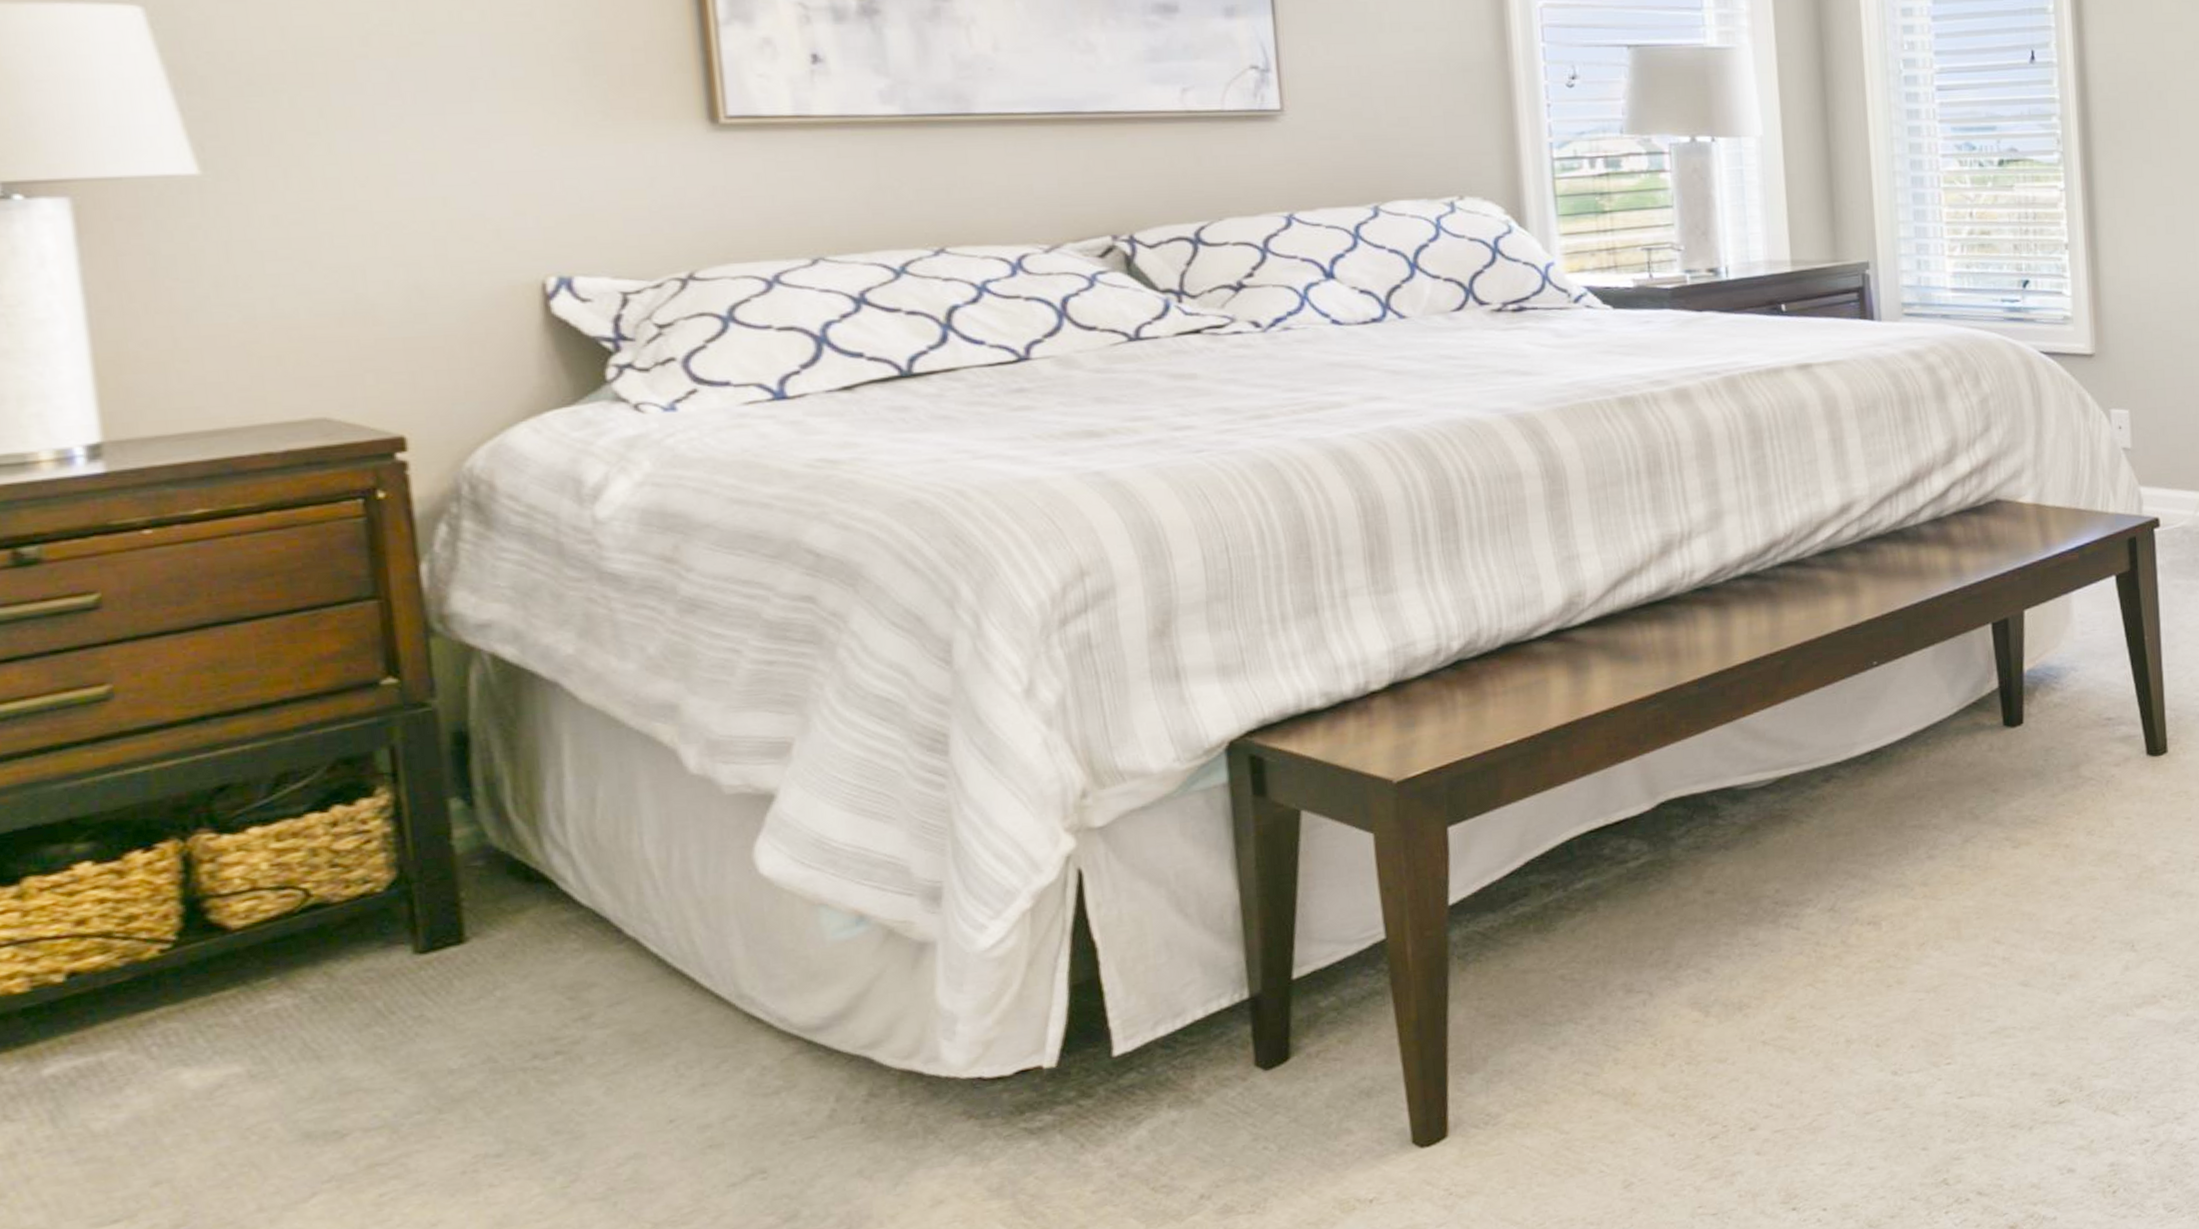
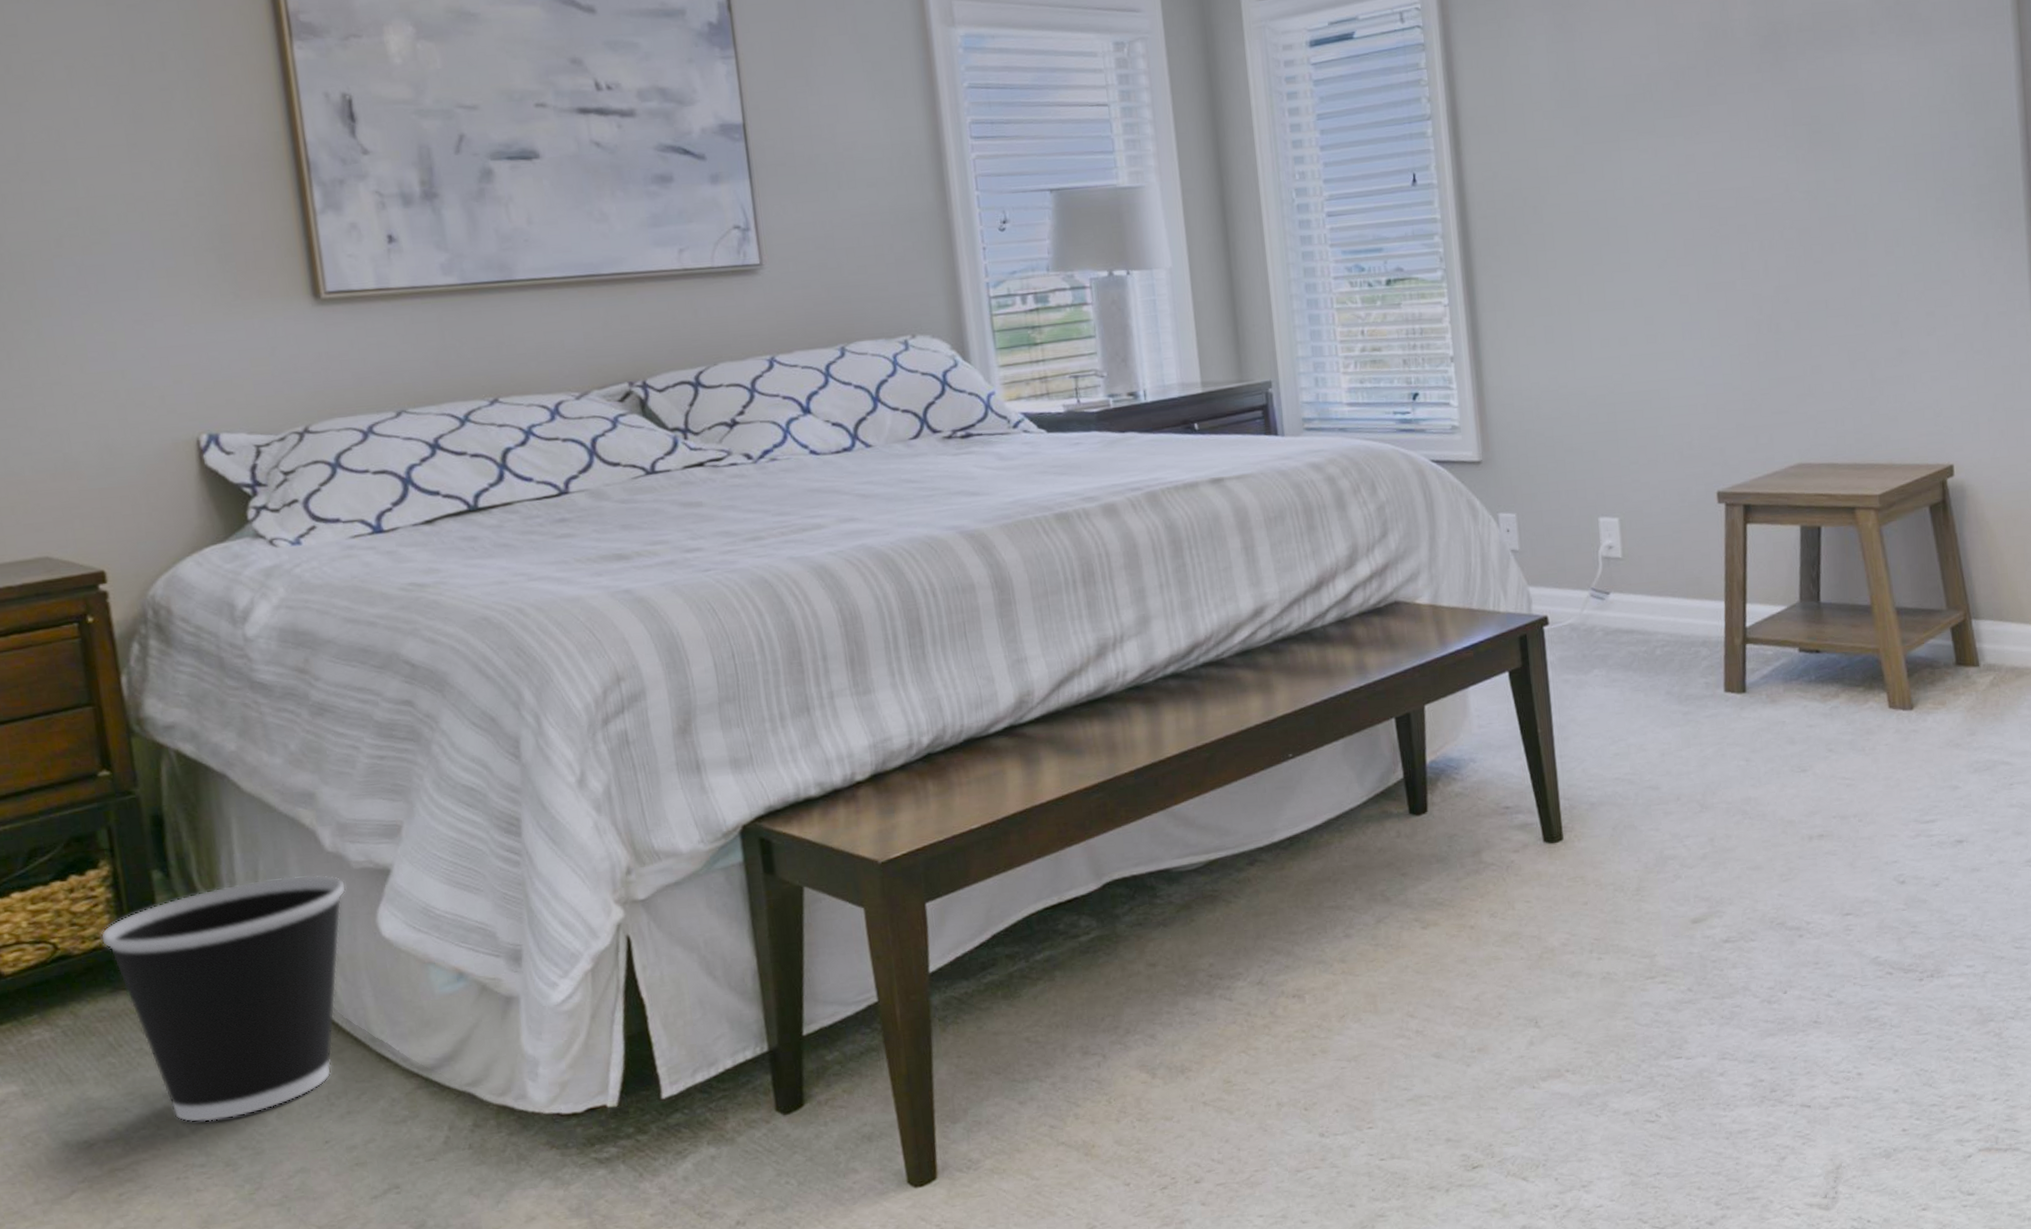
wastebasket: none [372,801,715,1104] -> present [100,874,347,1123]

